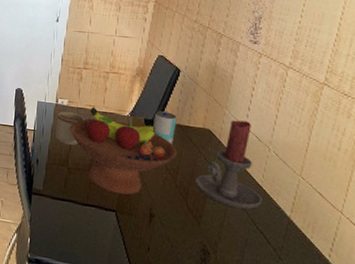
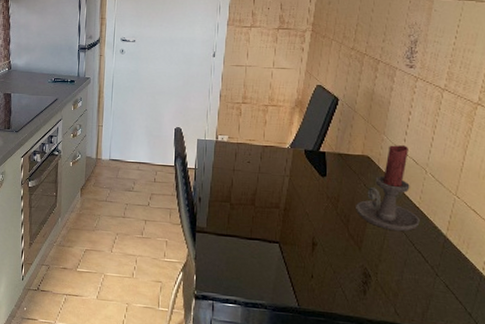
mug: present [55,111,85,145] -> none [217,148,245,181]
fruit bowl: present [69,106,177,196] -> none [230,141,337,227]
beverage can: present [153,111,177,145] -> none [314,141,336,173]

